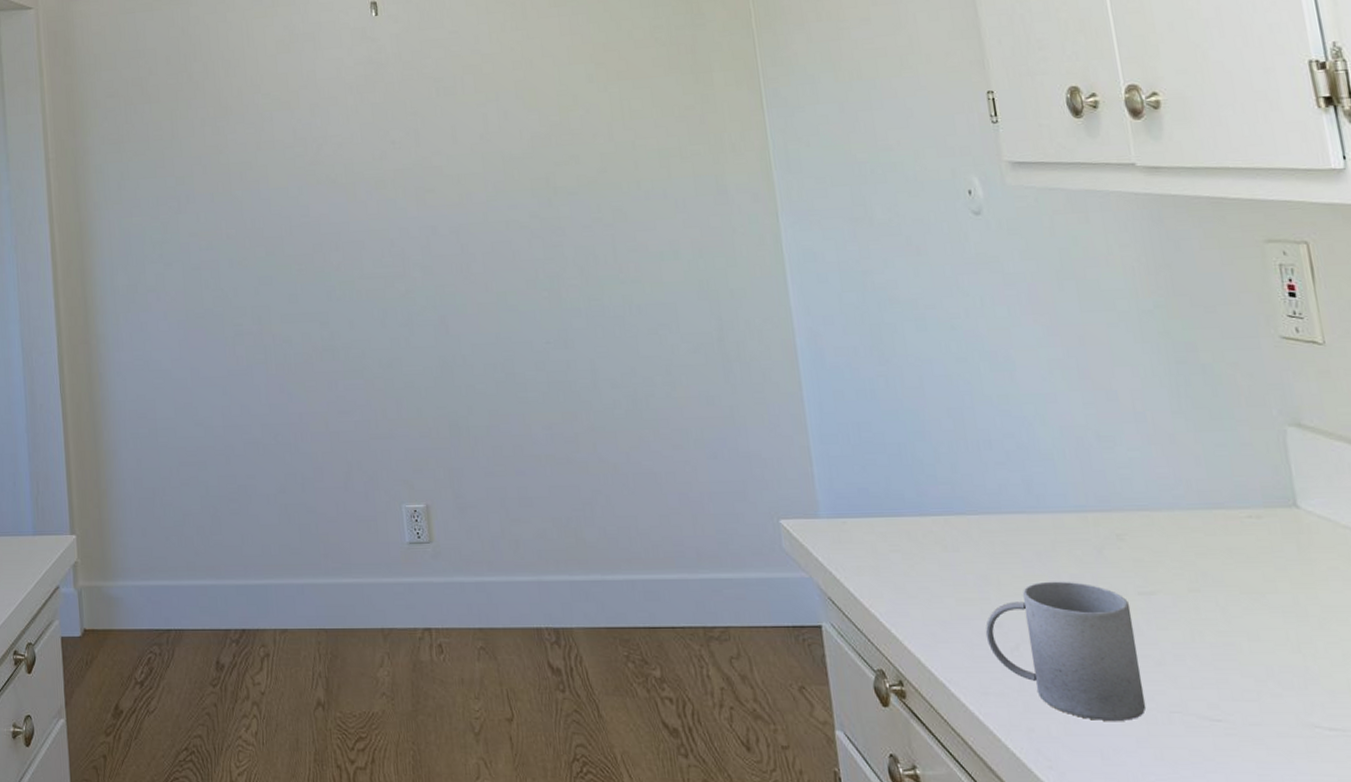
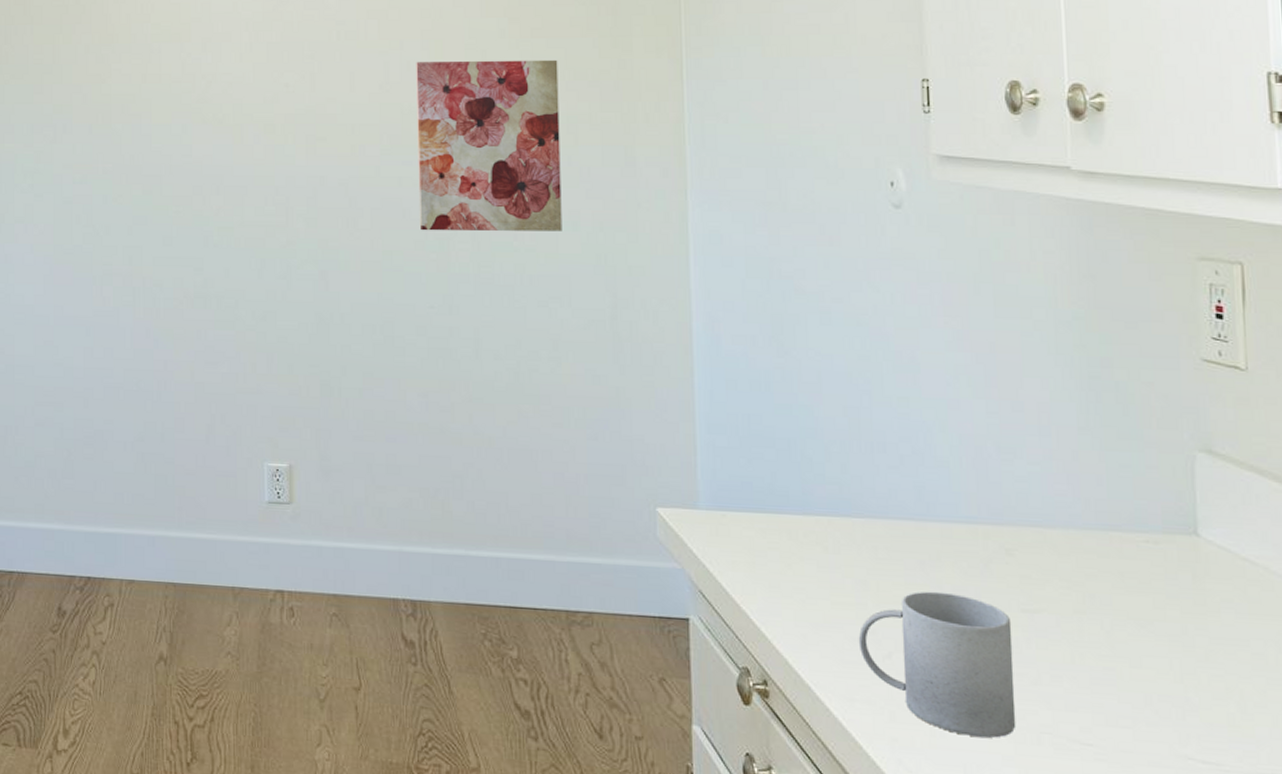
wall art: none [512,99,665,271] -> present [416,59,562,232]

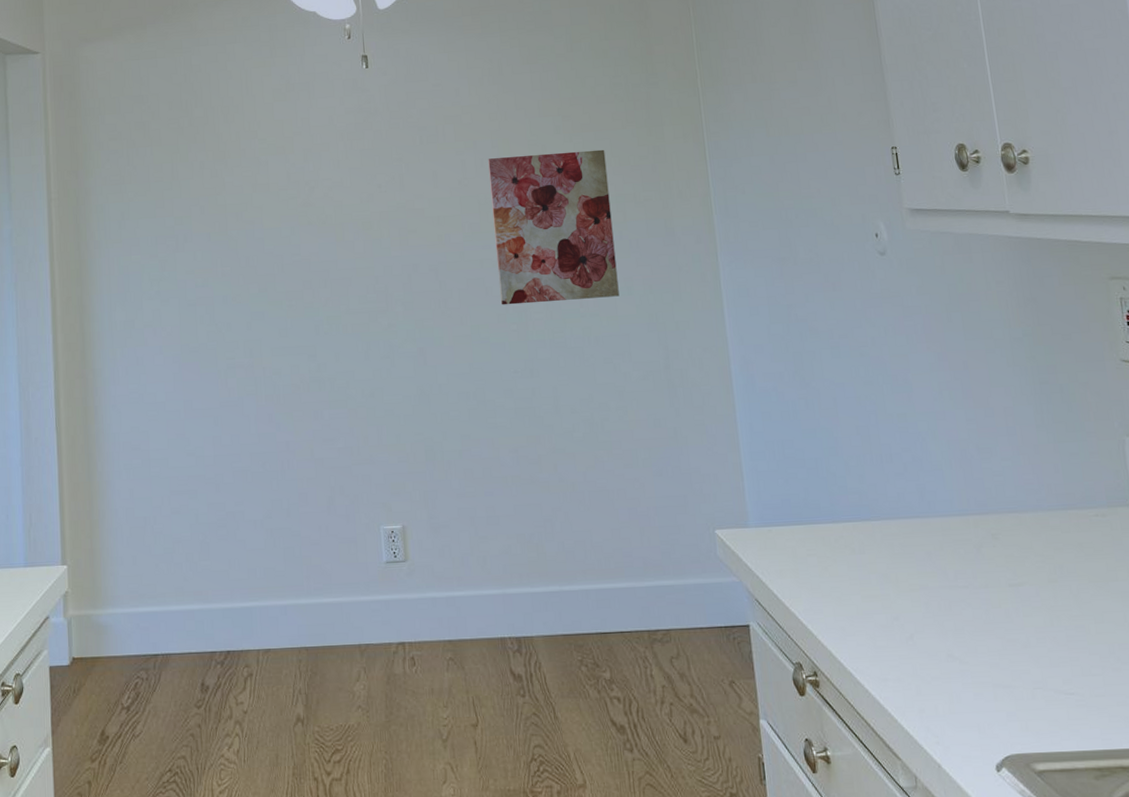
mug: present [858,591,1016,738] -> none [885,577,1015,699]

